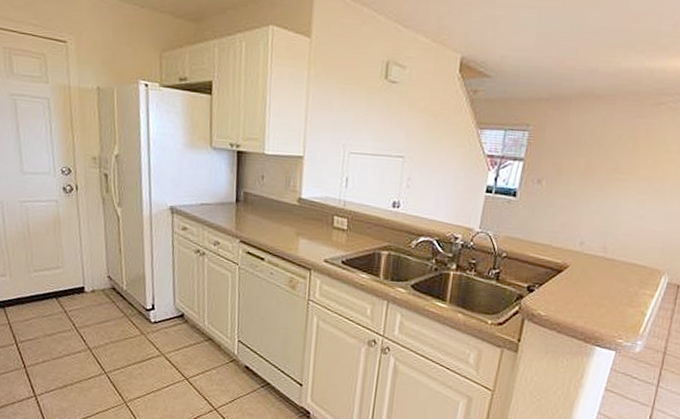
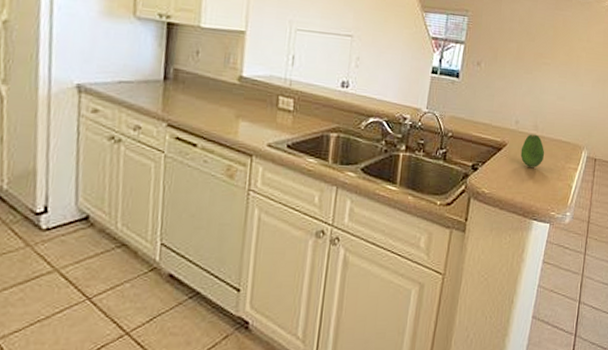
fruit: none [584,256,614,292] -> present [520,134,545,168]

